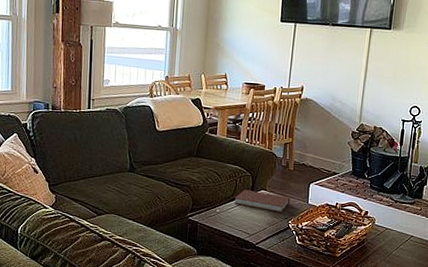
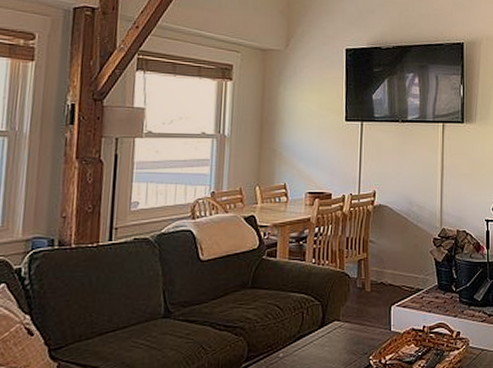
book: present [234,189,291,212] -> none [301,322,370,347]

